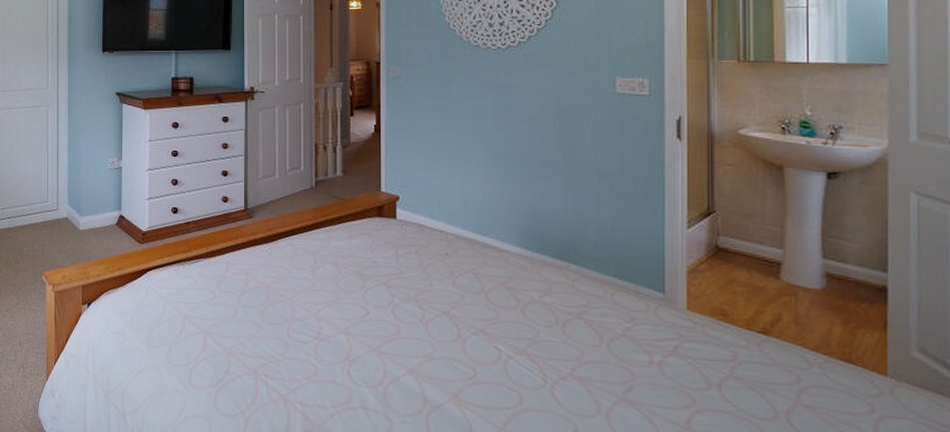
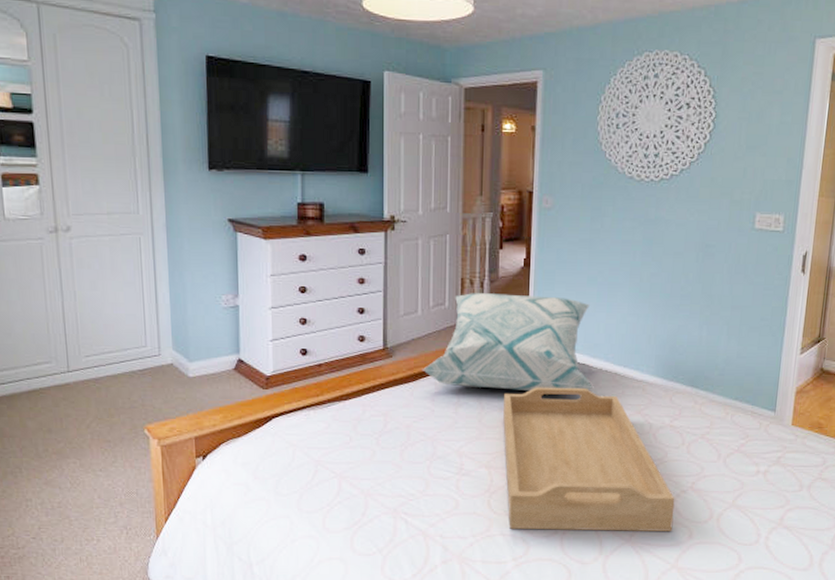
decorative pillow: none [280,158,452,258] -> present [422,293,594,392]
serving tray: none [360,252,553,424] -> present [503,387,675,531]

